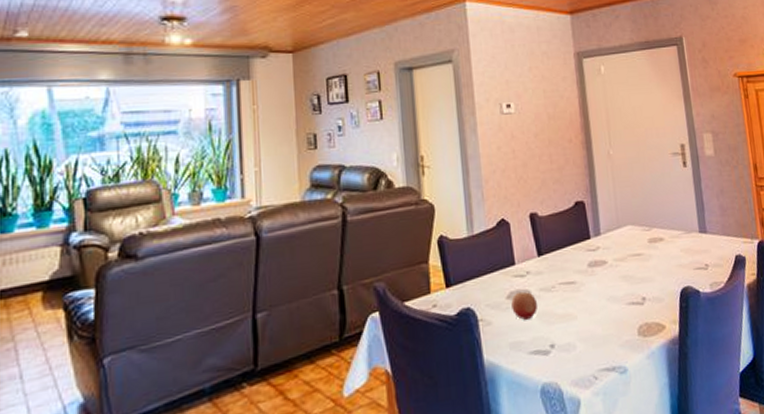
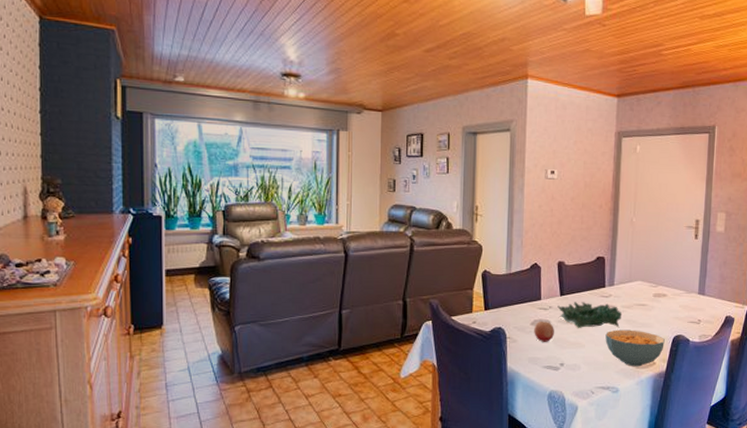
decorative bowl: none [536,258,616,295] -> present [557,302,623,328]
cereal bowl: none [600,287,672,336] -> present [605,329,665,367]

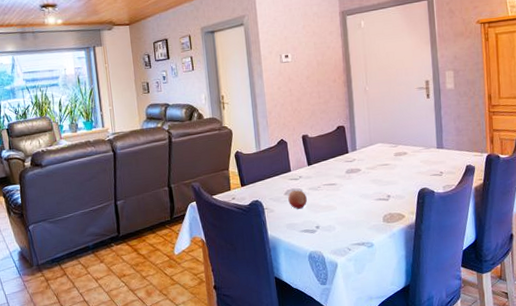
decorative bowl: present [557,302,623,328] -> none [307,167,368,193]
cereal bowl: present [605,329,665,367] -> none [354,188,411,222]

